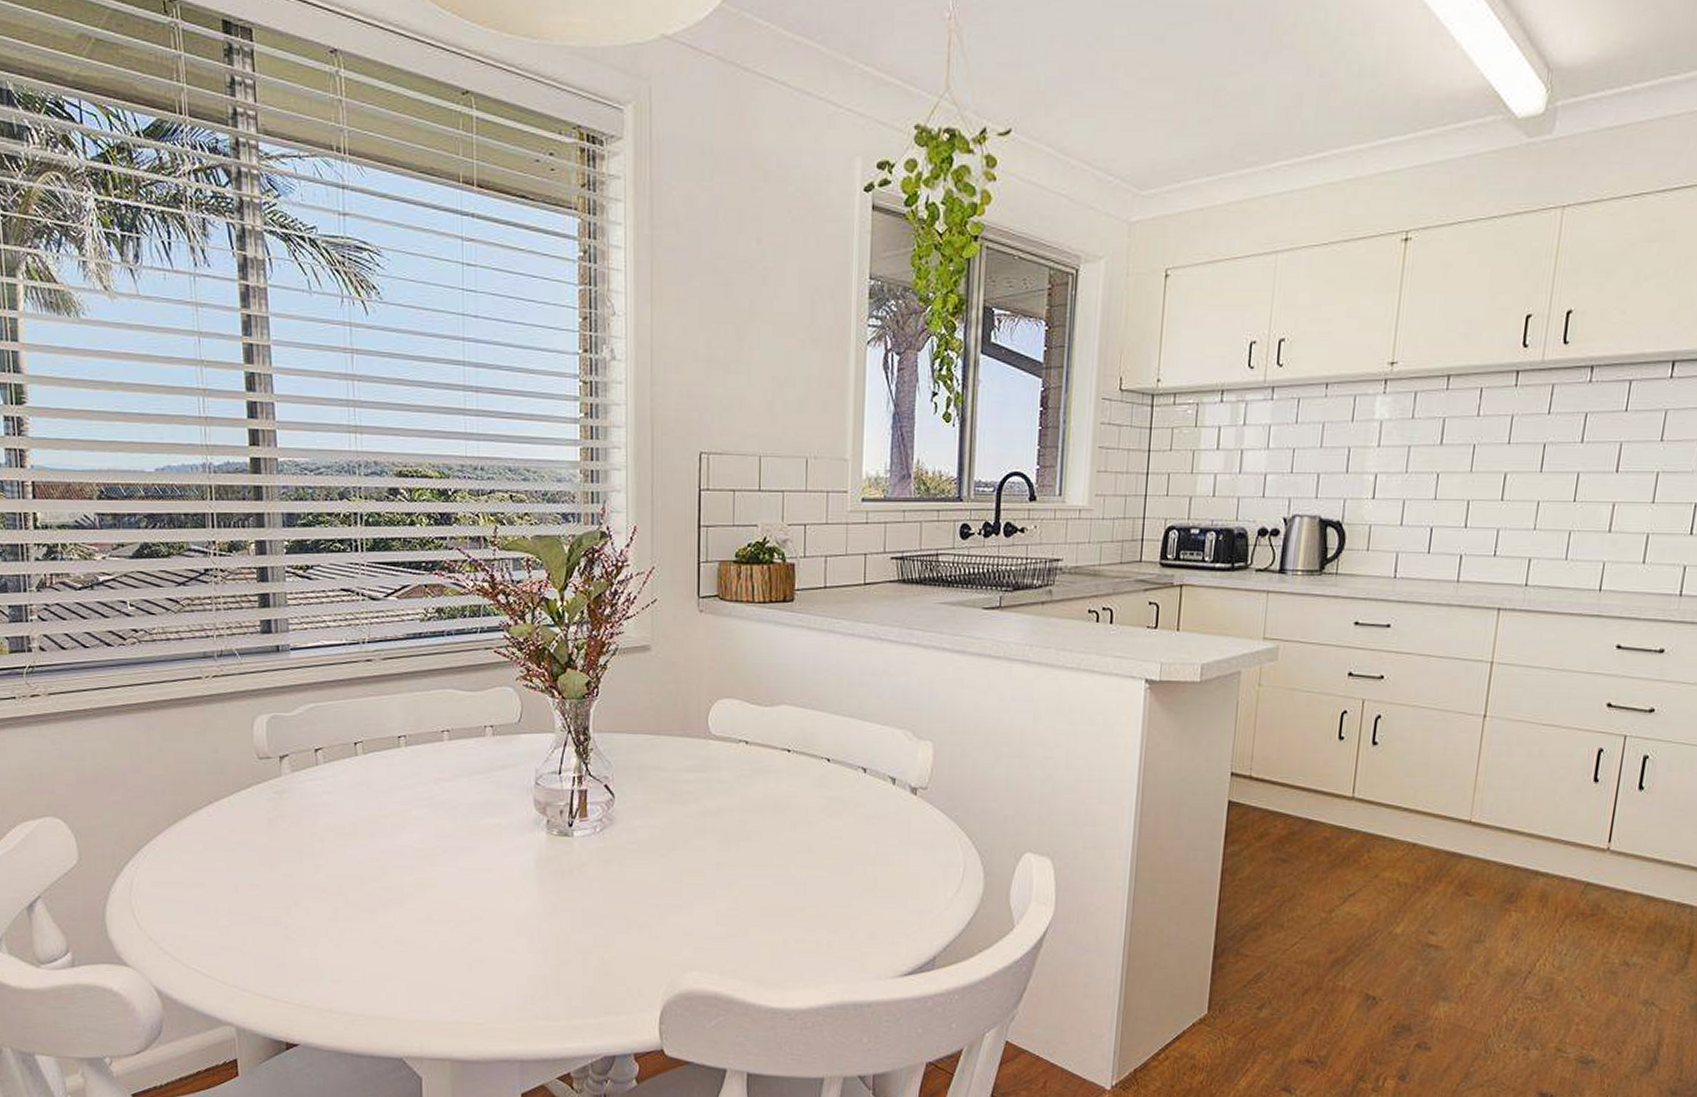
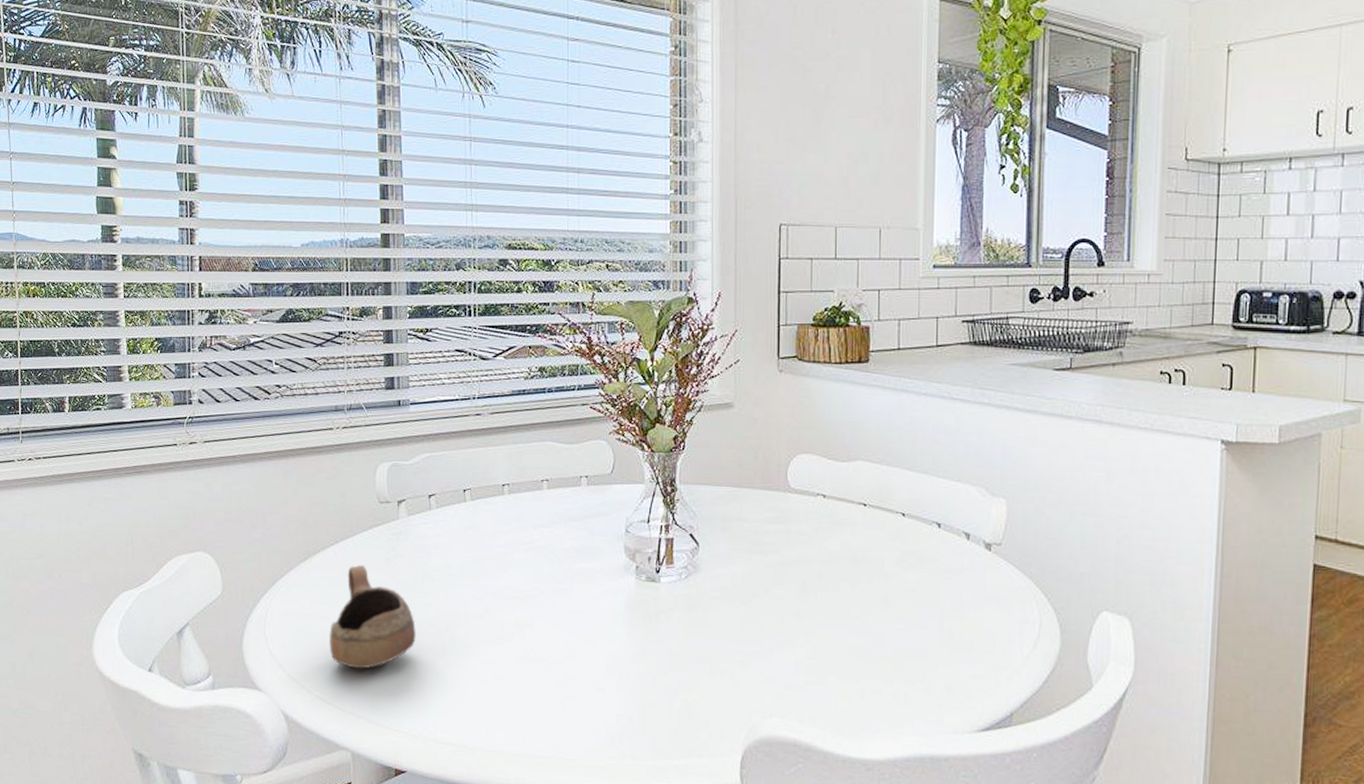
cup: none [205,826,305,939] -> present [329,564,416,669]

